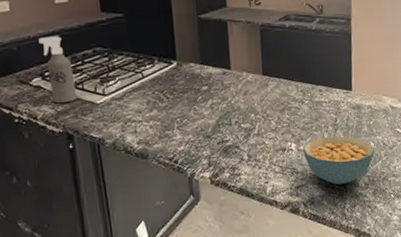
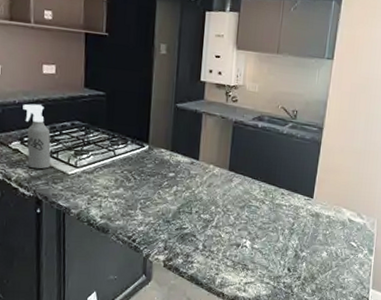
cereal bowl: present [303,136,375,185] -> none [256,239,328,288]

